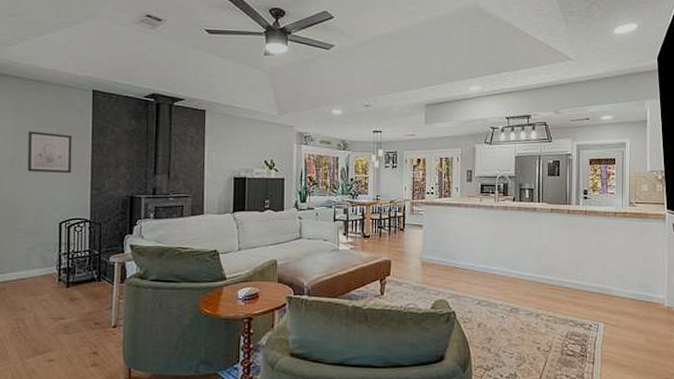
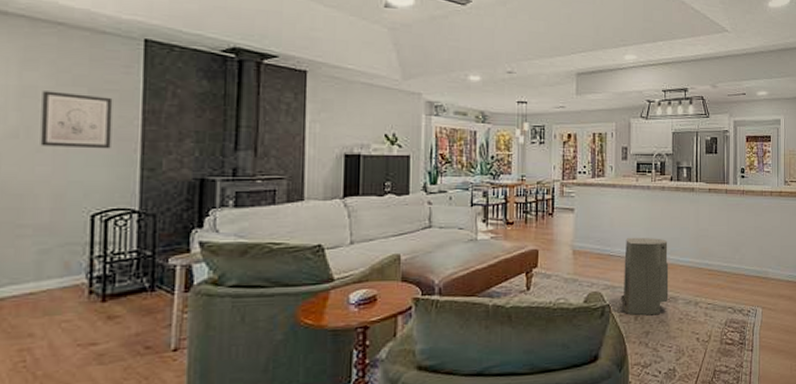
air purifier: none [464,252,511,324] -> present [620,237,669,316]

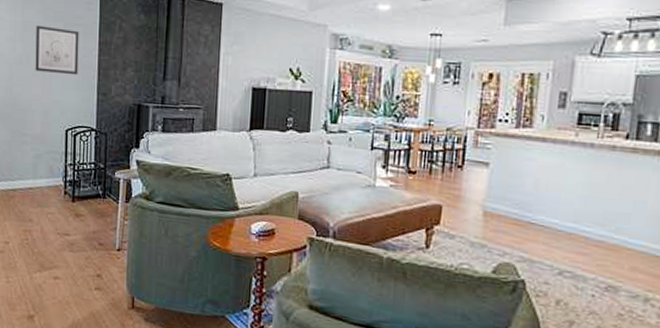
air purifier: present [620,237,669,316] -> none [538,204,613,304]

